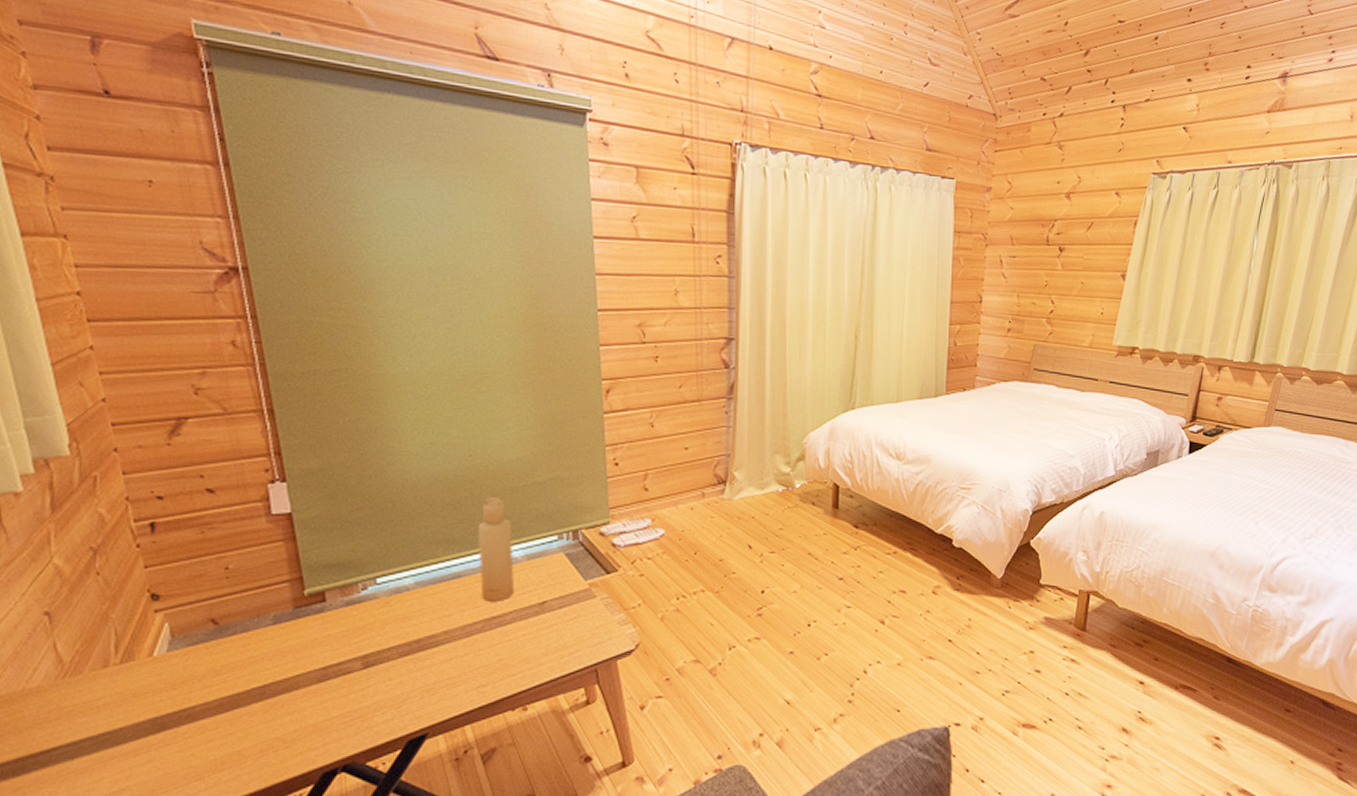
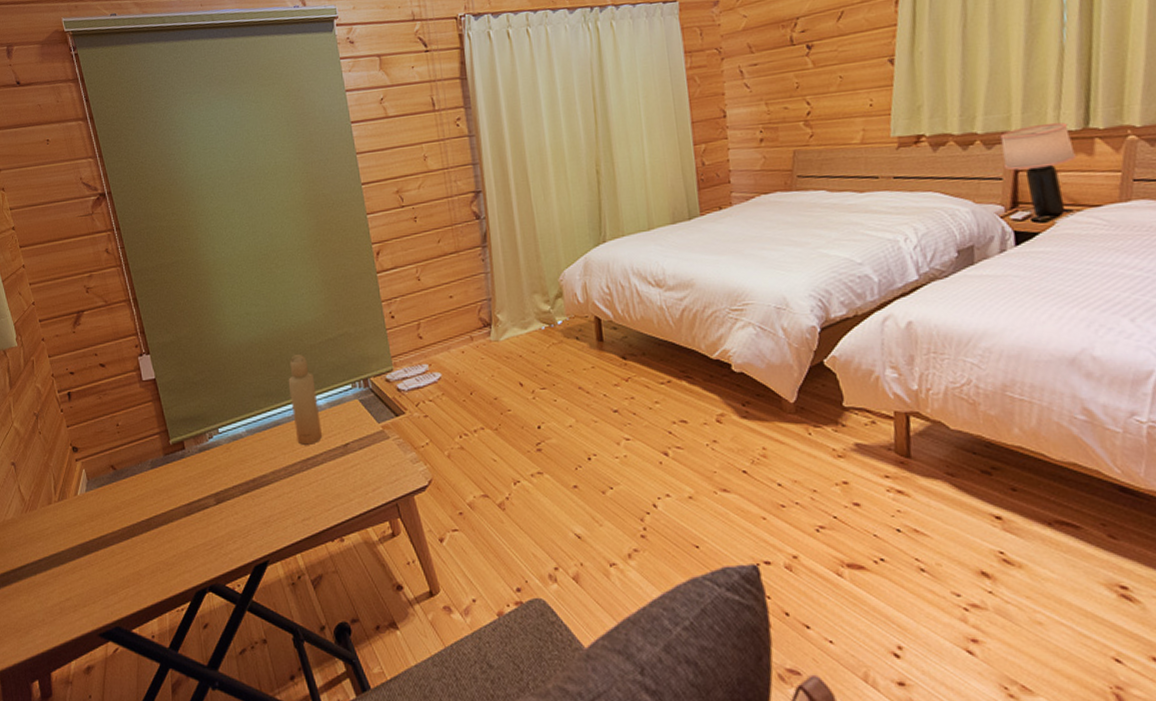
table lamp: none [1190,352,1242,433] -> present [1000,122,1078,218]

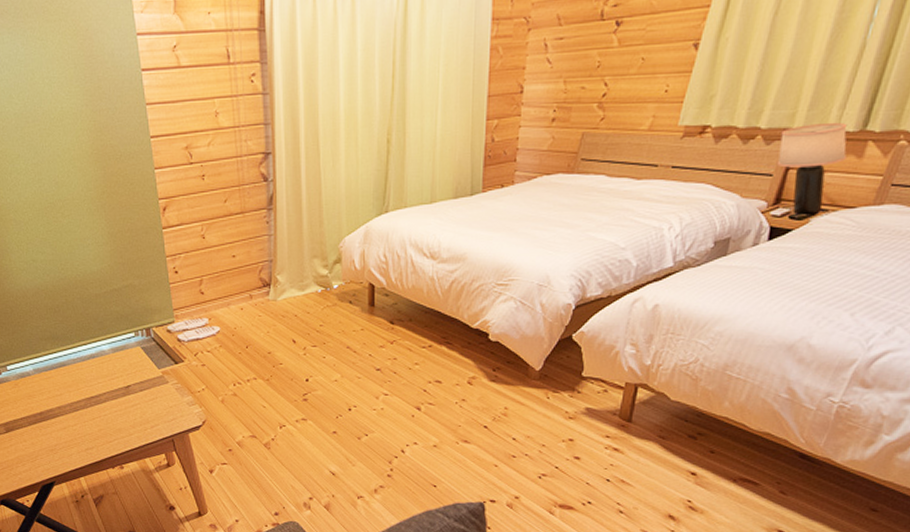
bottle: present [288,355,322,445] -> none [73,303,105,385]

